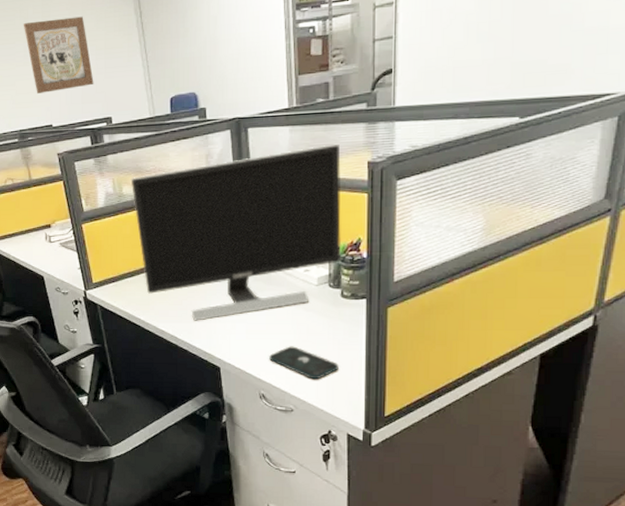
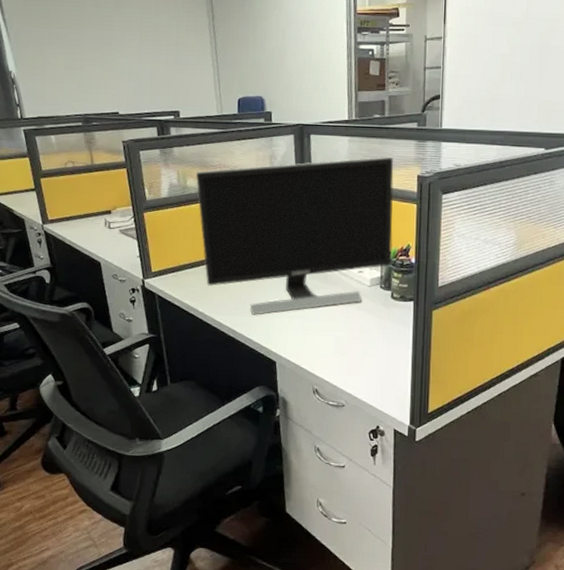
wall art: present [23,16,94,93] -> none [94,11,164,81]
smartphone: present [269,346,339,380] -> none [323,343,388,376]

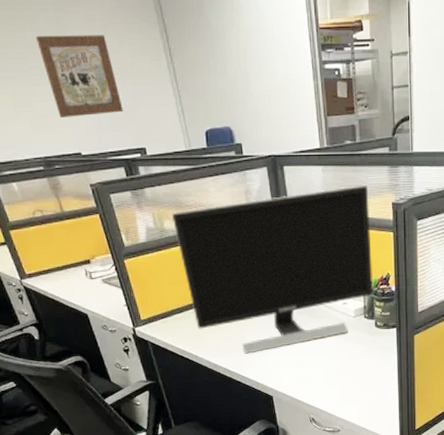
wall art: none [94,11,164,81] -> present [35,35,123,117]

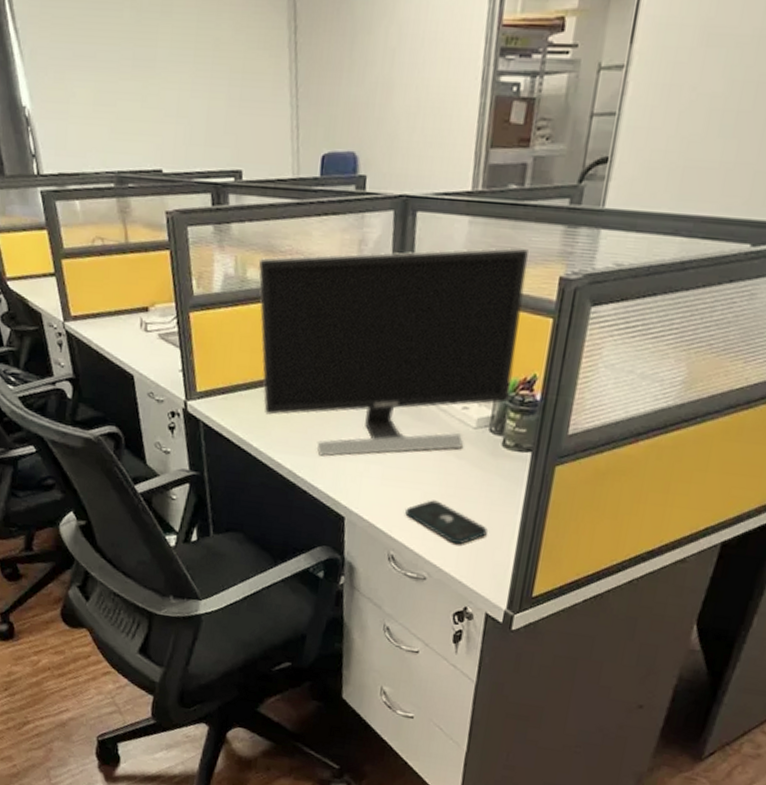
wall art: present [35,35,123,117] -> none [134,17,224,124]
smartphone: none [316,373,376,402] -> present [405,500,488,545]

